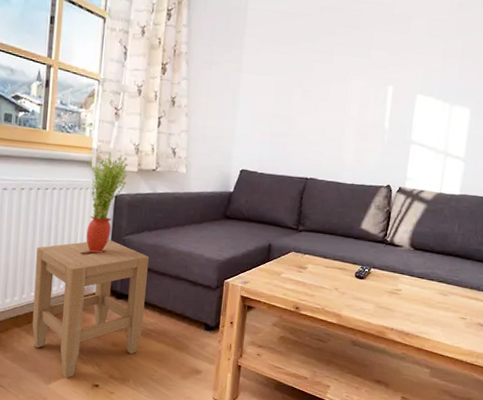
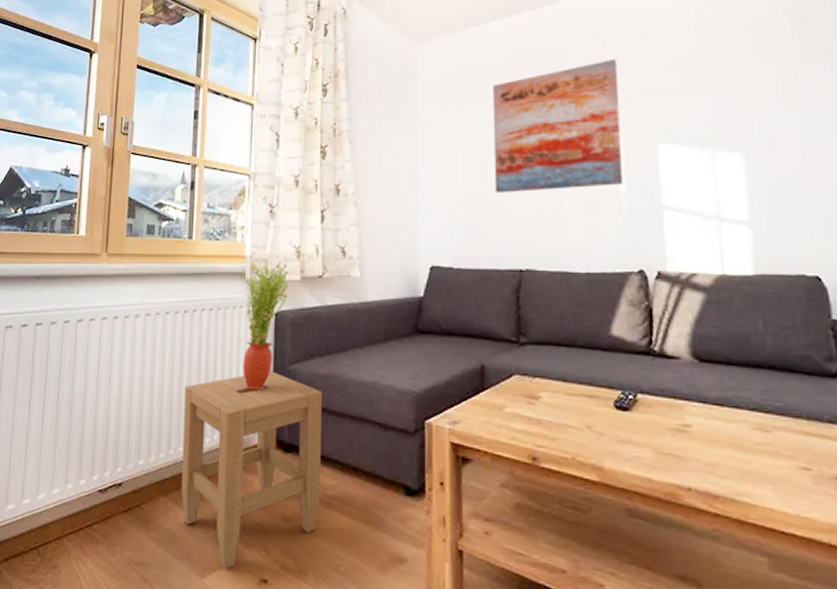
wall art: none [296,23,400,122] -> present [492,59,623,194]

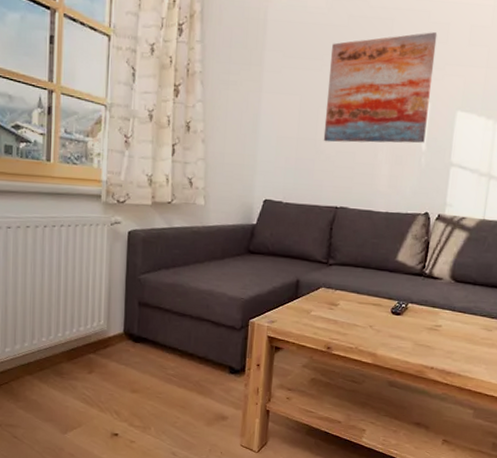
stool: present [181,371,323,570] -> none [44,279,168,428]
potted plant: present [241,262,289,390] -> none [98,186,142,294]

